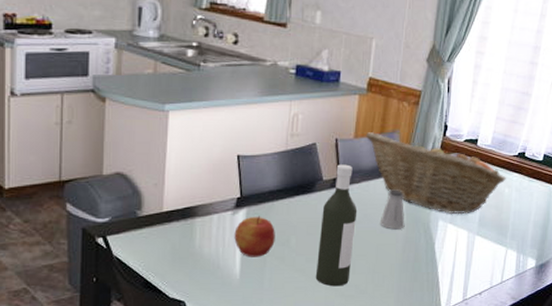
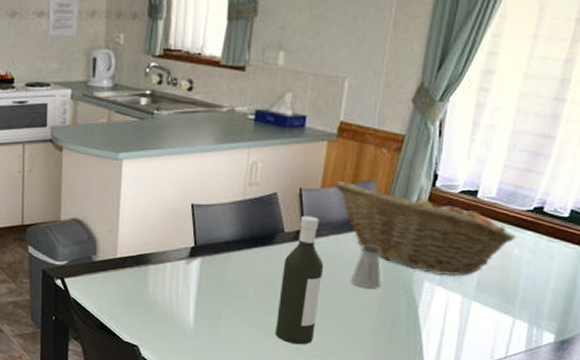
apple: present [234,216,275,257] -> none [188,266,231,308]

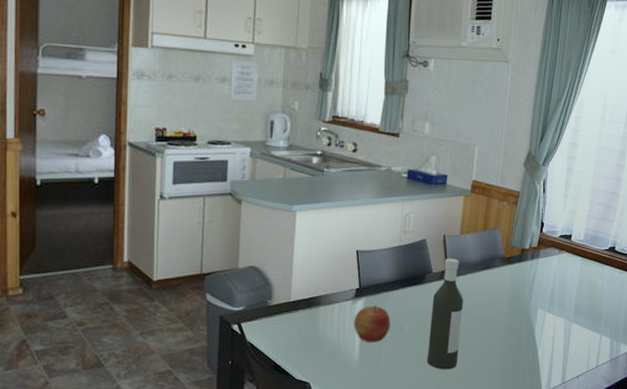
apple: none [188,266,231,308] -> present [354,305,390,343]
fruit basket: present [336,182,516,276] -> none [471,229,598,304]
saltshaker: present [350,245,381,289] -> none [484,281,507,318]

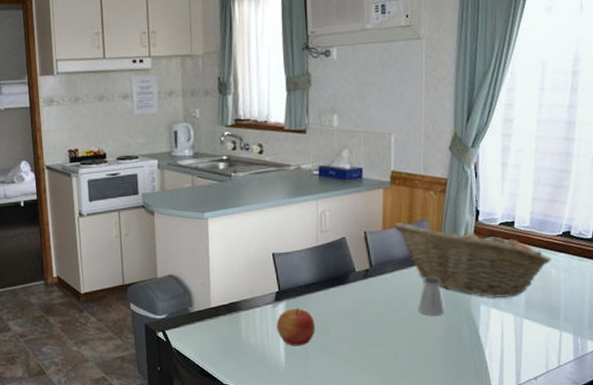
bottle: present [427,258,464,370] -> none [357,255,394,373]
fruit basket: none [471,229,598,304] -> present [394,222,551,299]
saltshaker: none [484,281,507,318] -> present [417,276,444,316]

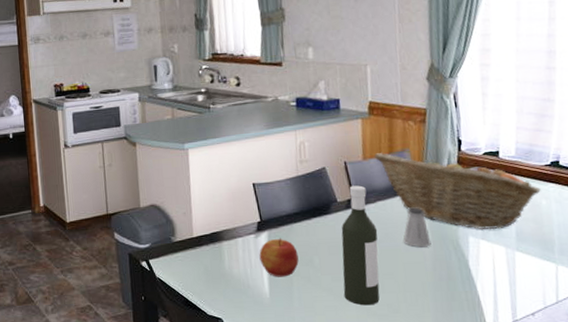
bottle: none [357,255,394,373] -> present [341,185,380,306]

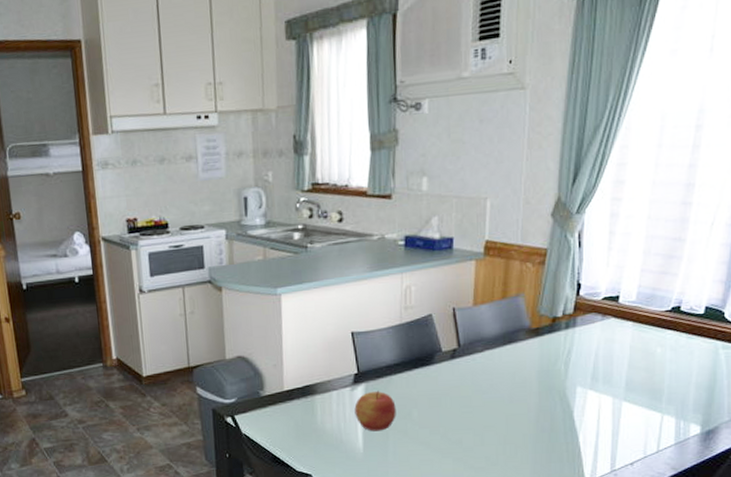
bottle: present [341,185,380,306] -> none [441,334,482,459]
fruit basket: present [375,152,541,230] -> none [486,298,657,380]
saltshaker: present [403,207,431,248] -> none [508,356,537,399]

